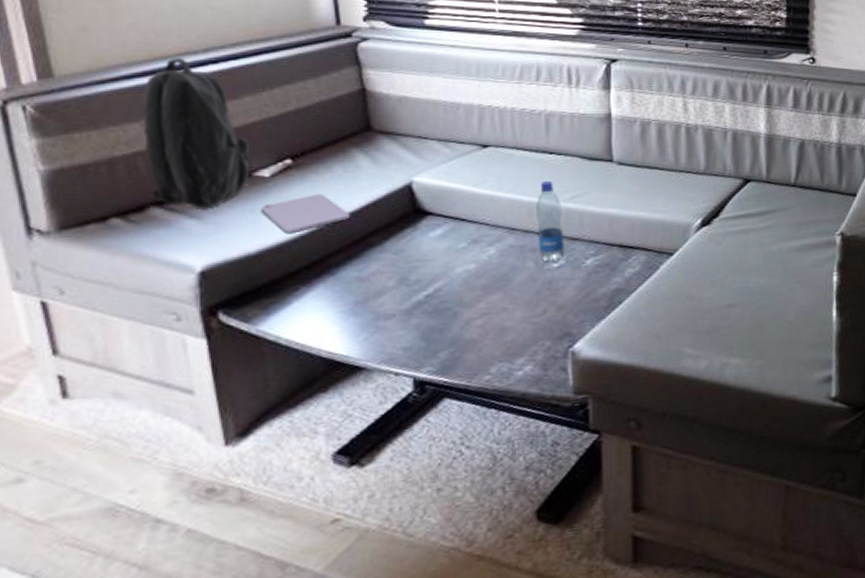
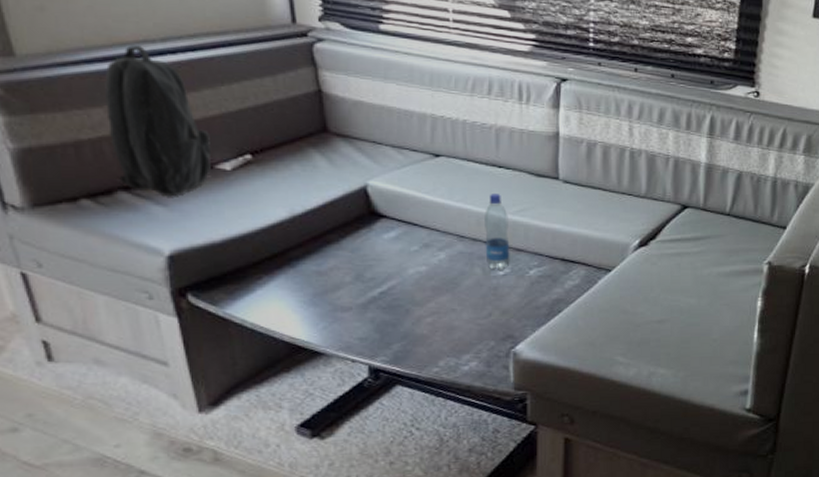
tablet: present [260,194,351,233] -> none [223,190,309,225]

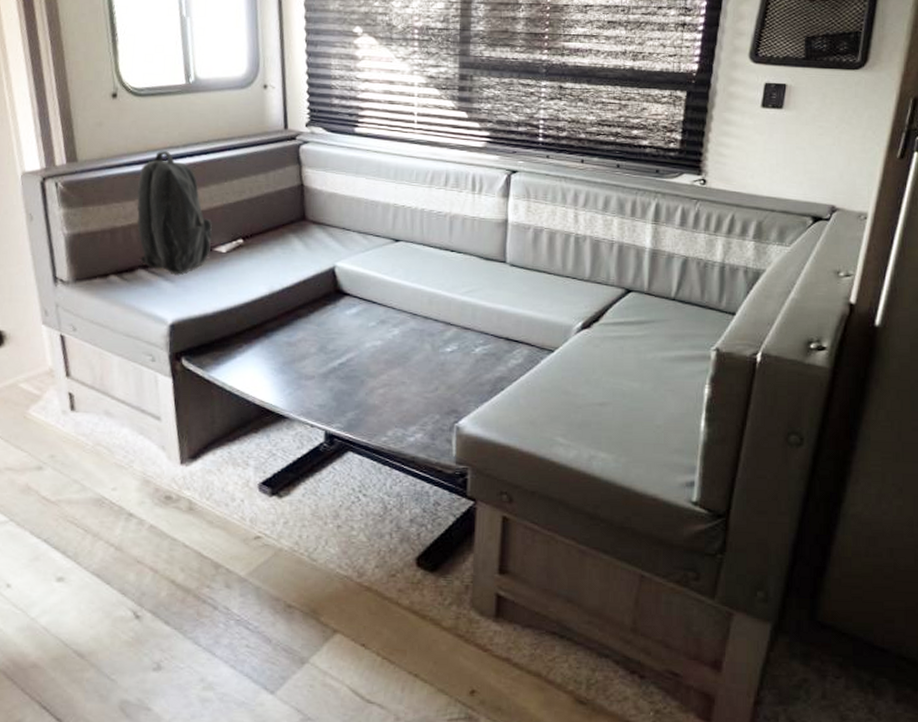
bottle: present [485,194,510,270] -> none [435,275,458,347]

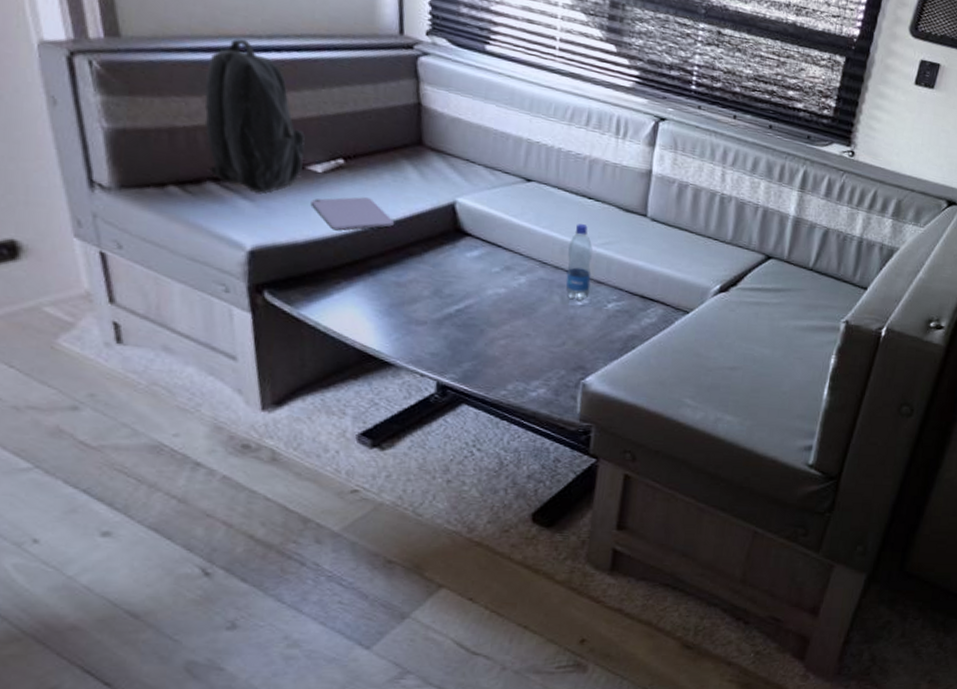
tablet: none [217,270,285,300] -> present [311,197,395,230]
bottle: none [435,275,458,347] -> present [565,224,593,301]

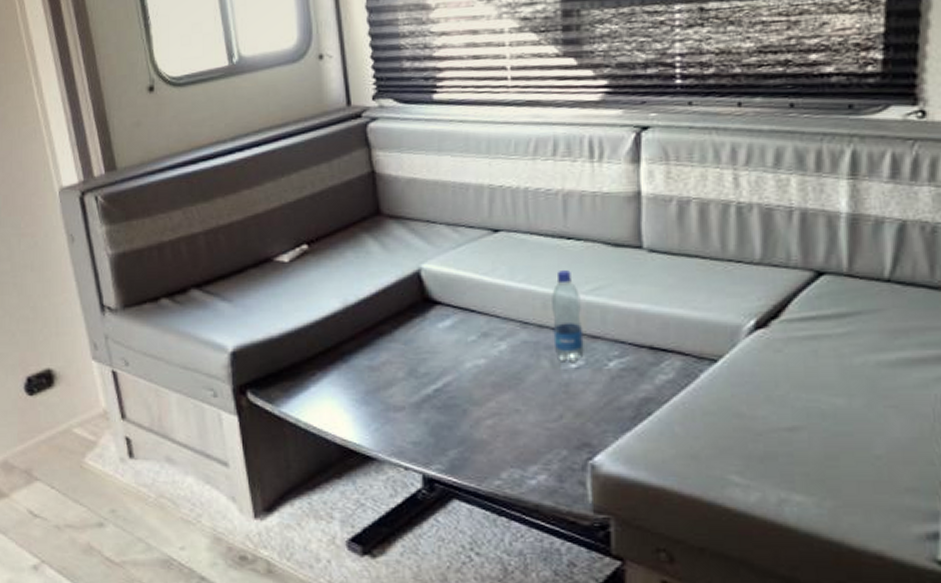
backpack: present [204,38,305,192] -> none [183,147,271,291]
tablet: present [311,197,395,230] -> none [281,280,362,318]

